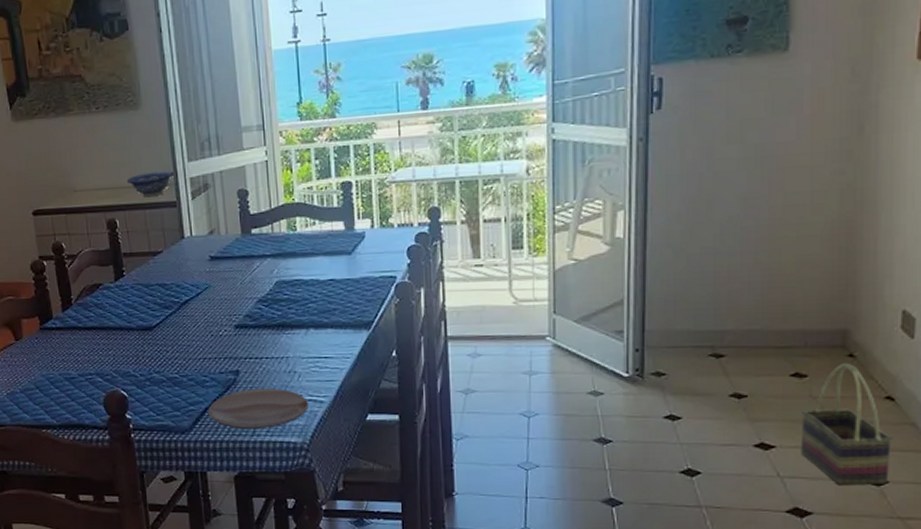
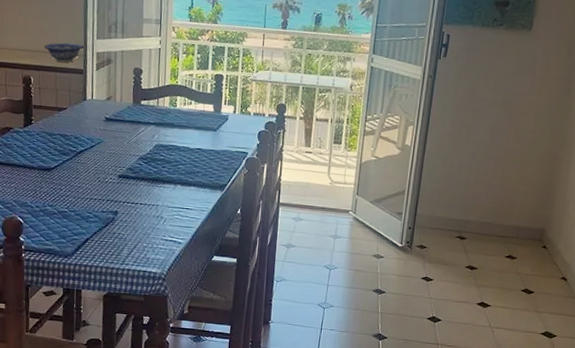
plate: present [208,388,309,430] -> none [89,227,169,260]
basket: present [800,362,893,486] -> none [505,251,563,337]

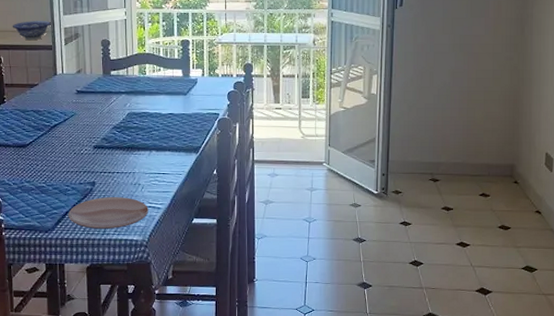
plate: none [89,227,169,260] -> present [68,197,149,230]

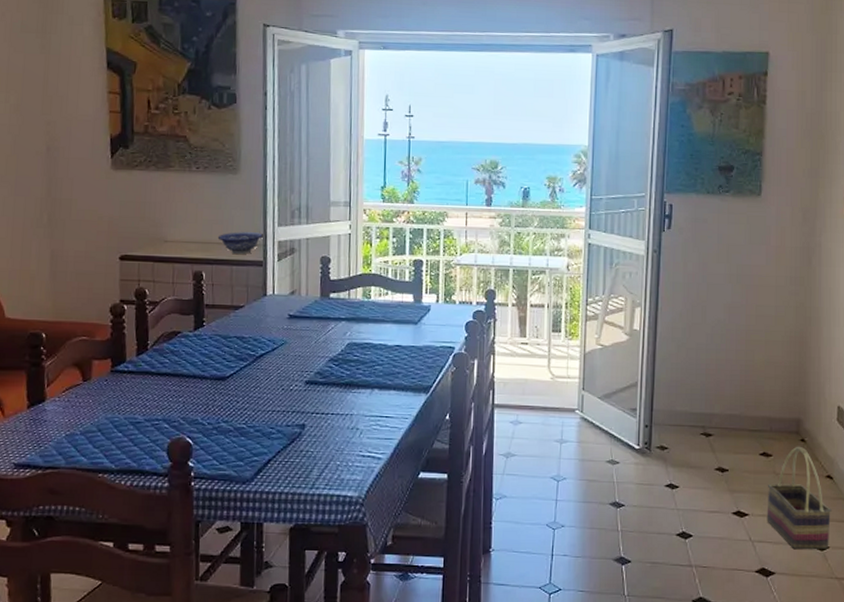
plate: present [68,197,149,230] -> none [271,443,367,483]
basket: none [485,187,540,272] -> present [766,446,832,550]

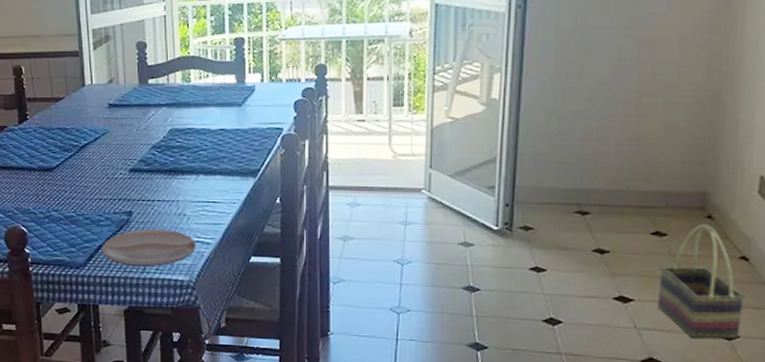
decorative bowl: present [217,232,263,255] -> none [33,22,77,47]
plate: none [271,443,367,483] -> present [102,229,196,267]

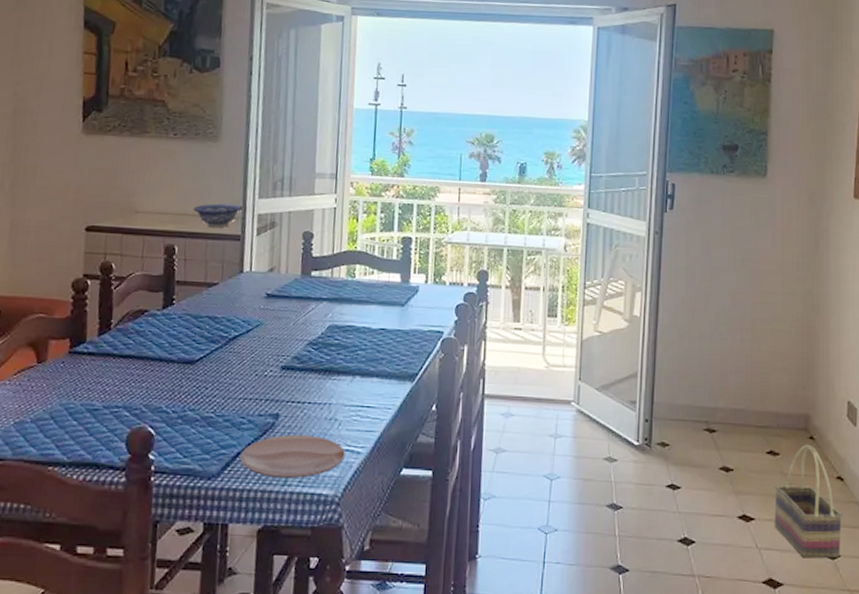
decorative bowl: none [33,22,77,47] -> present [193,203,242,228]

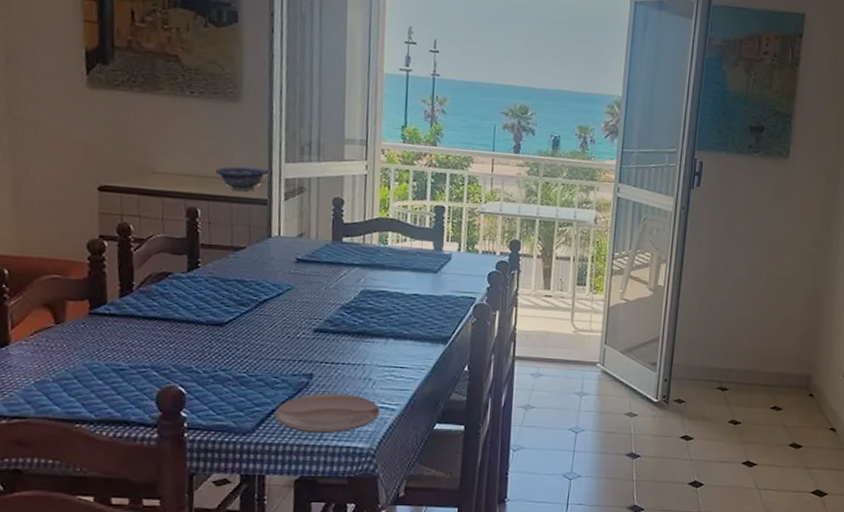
basket: present [774,444,843,558] -> none [773,400,833,497]

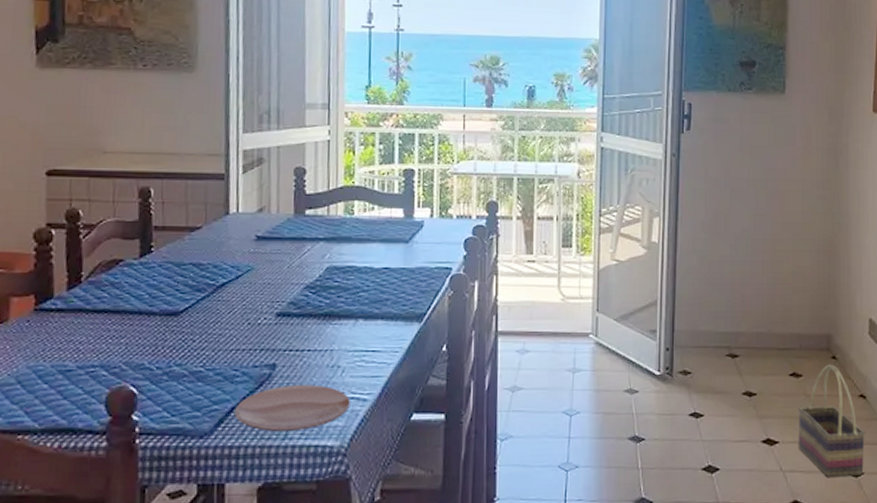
decorative bowl: present [215,166,268,192] -> none [169,140,225,167]
basket: none [773,400,833,497] -> present [797,364,866,478]

